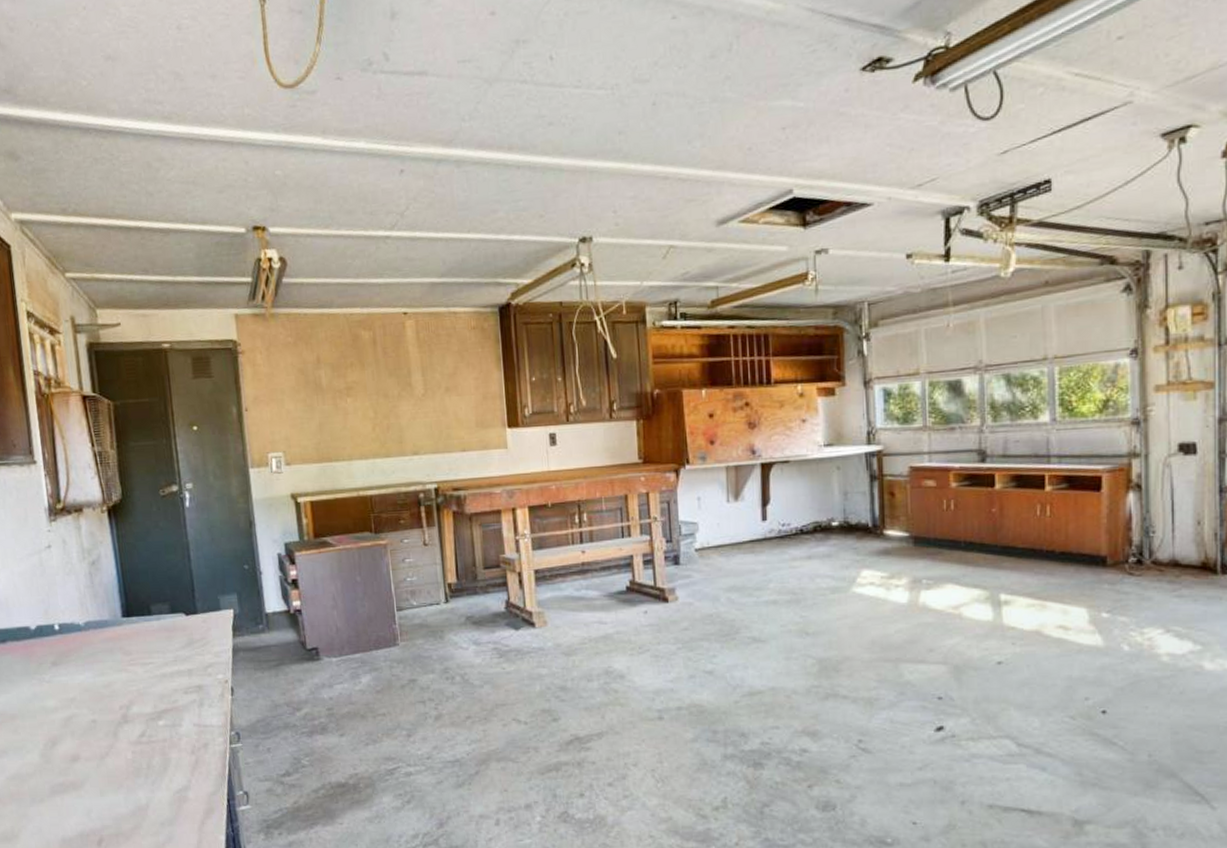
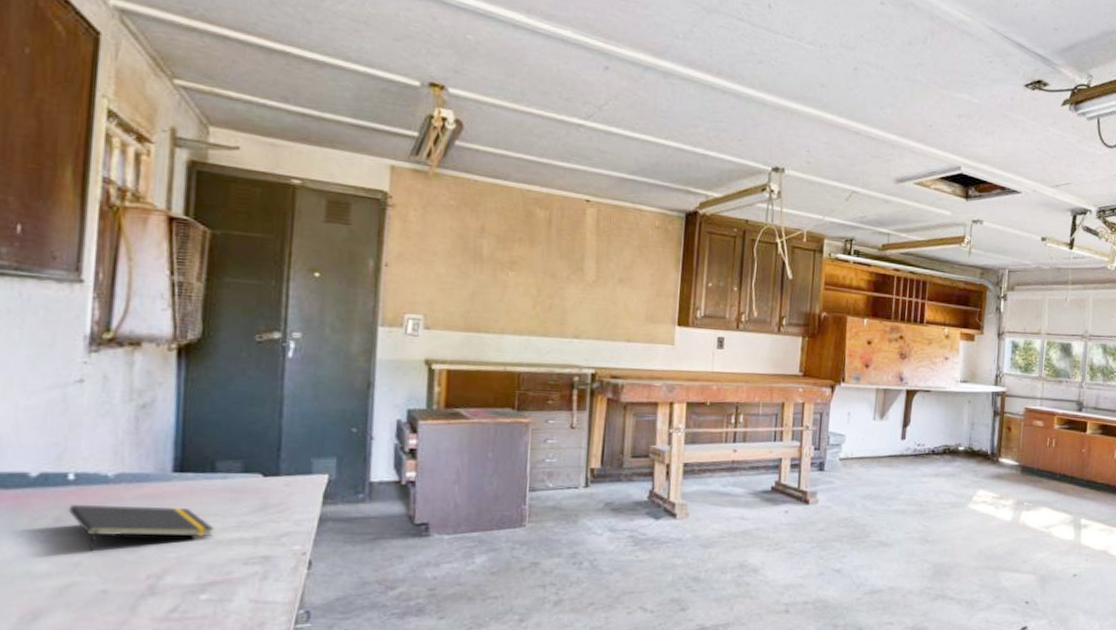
notepad: none [59,648,159,689] -> present [68,505,214,552]

